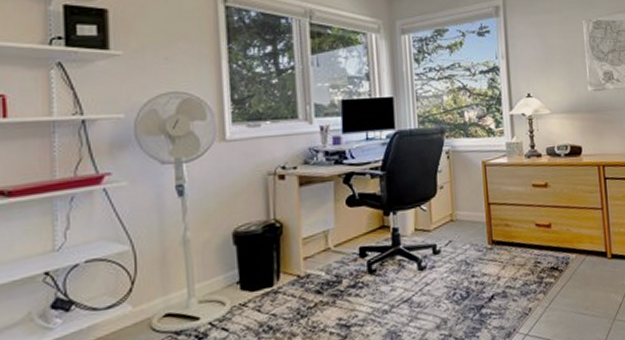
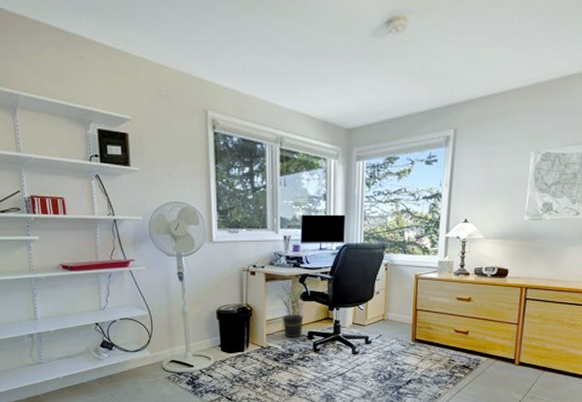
potted plant: none [315,181,355,259] -> present [277,281,307,338]

